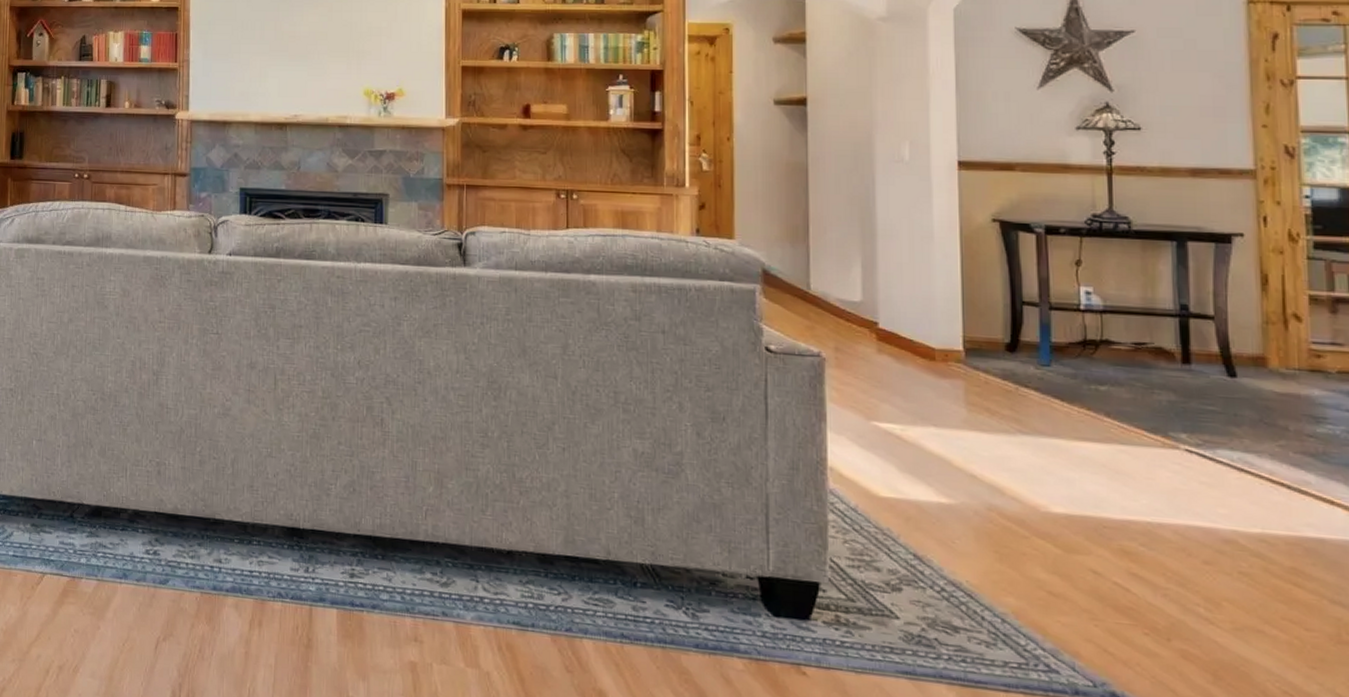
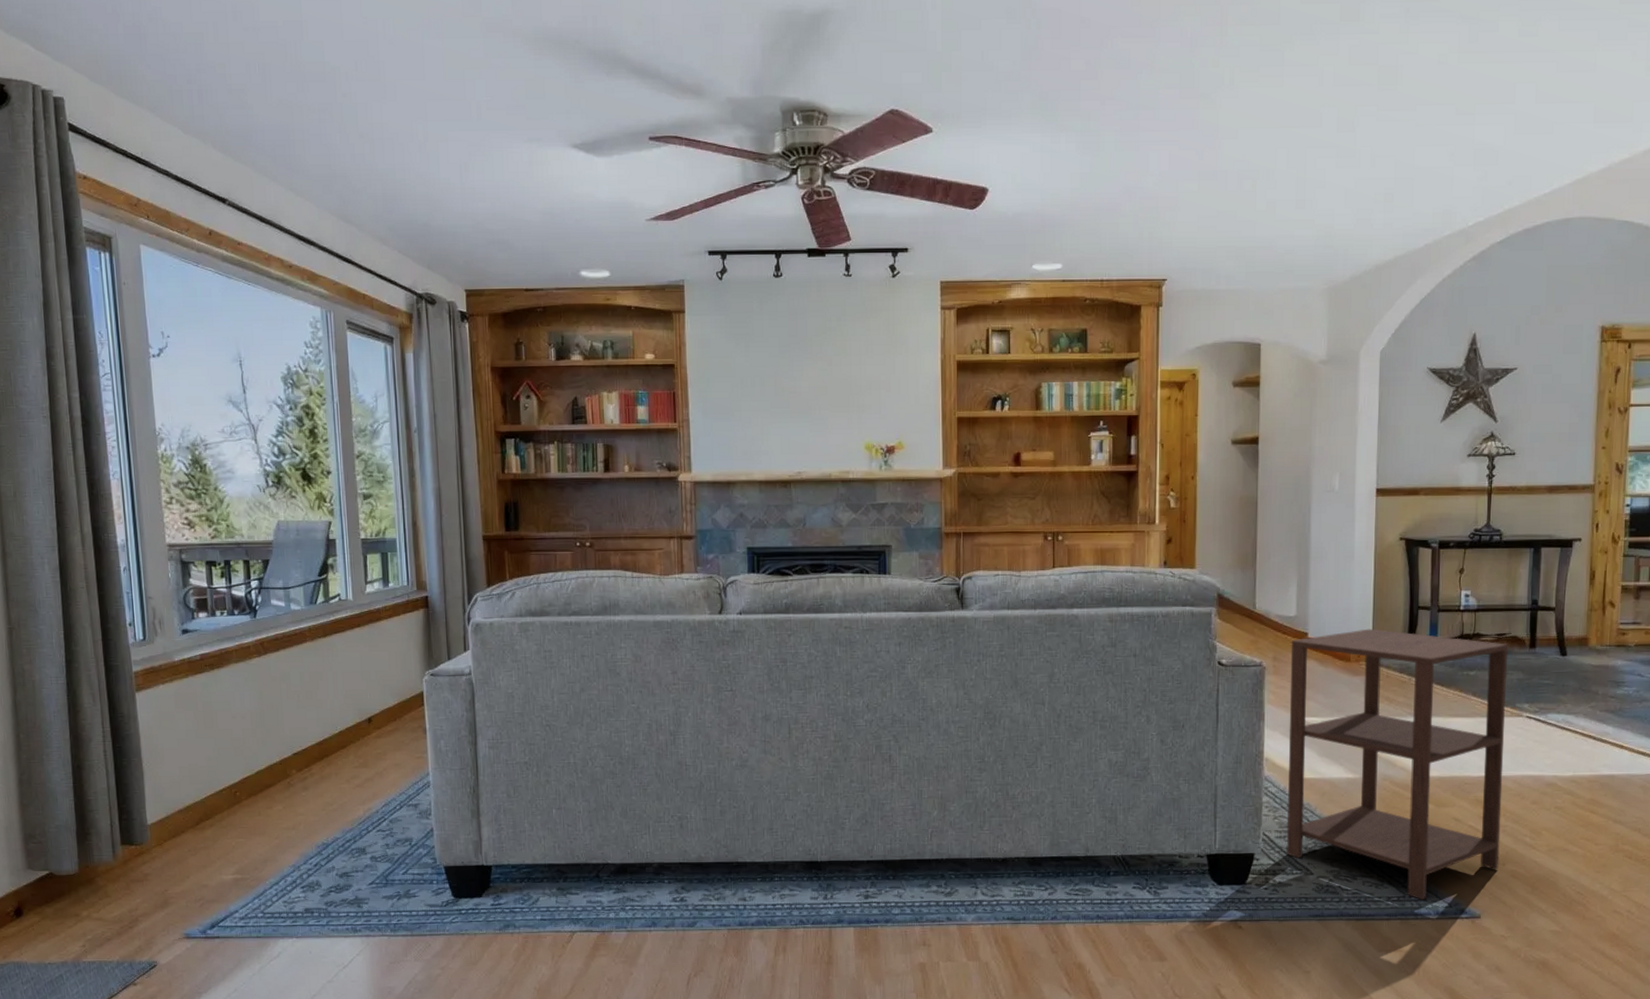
side table: none [857,323,1162,673] -> present [1287,628,1508,900]

